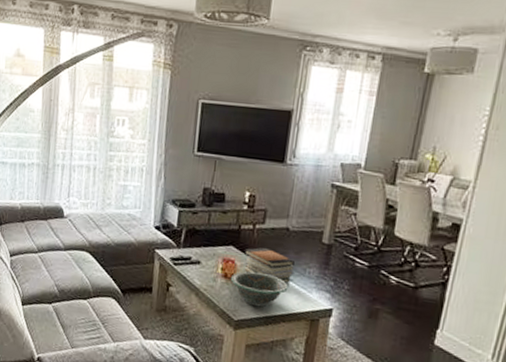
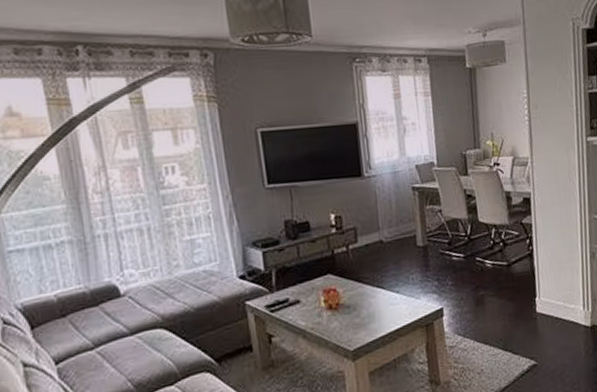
decorative bowl: present [230,271,289,307] -> none [335,292,396,330]
book stack: present [244,247,295,283] -> none [344,266,398,297]

